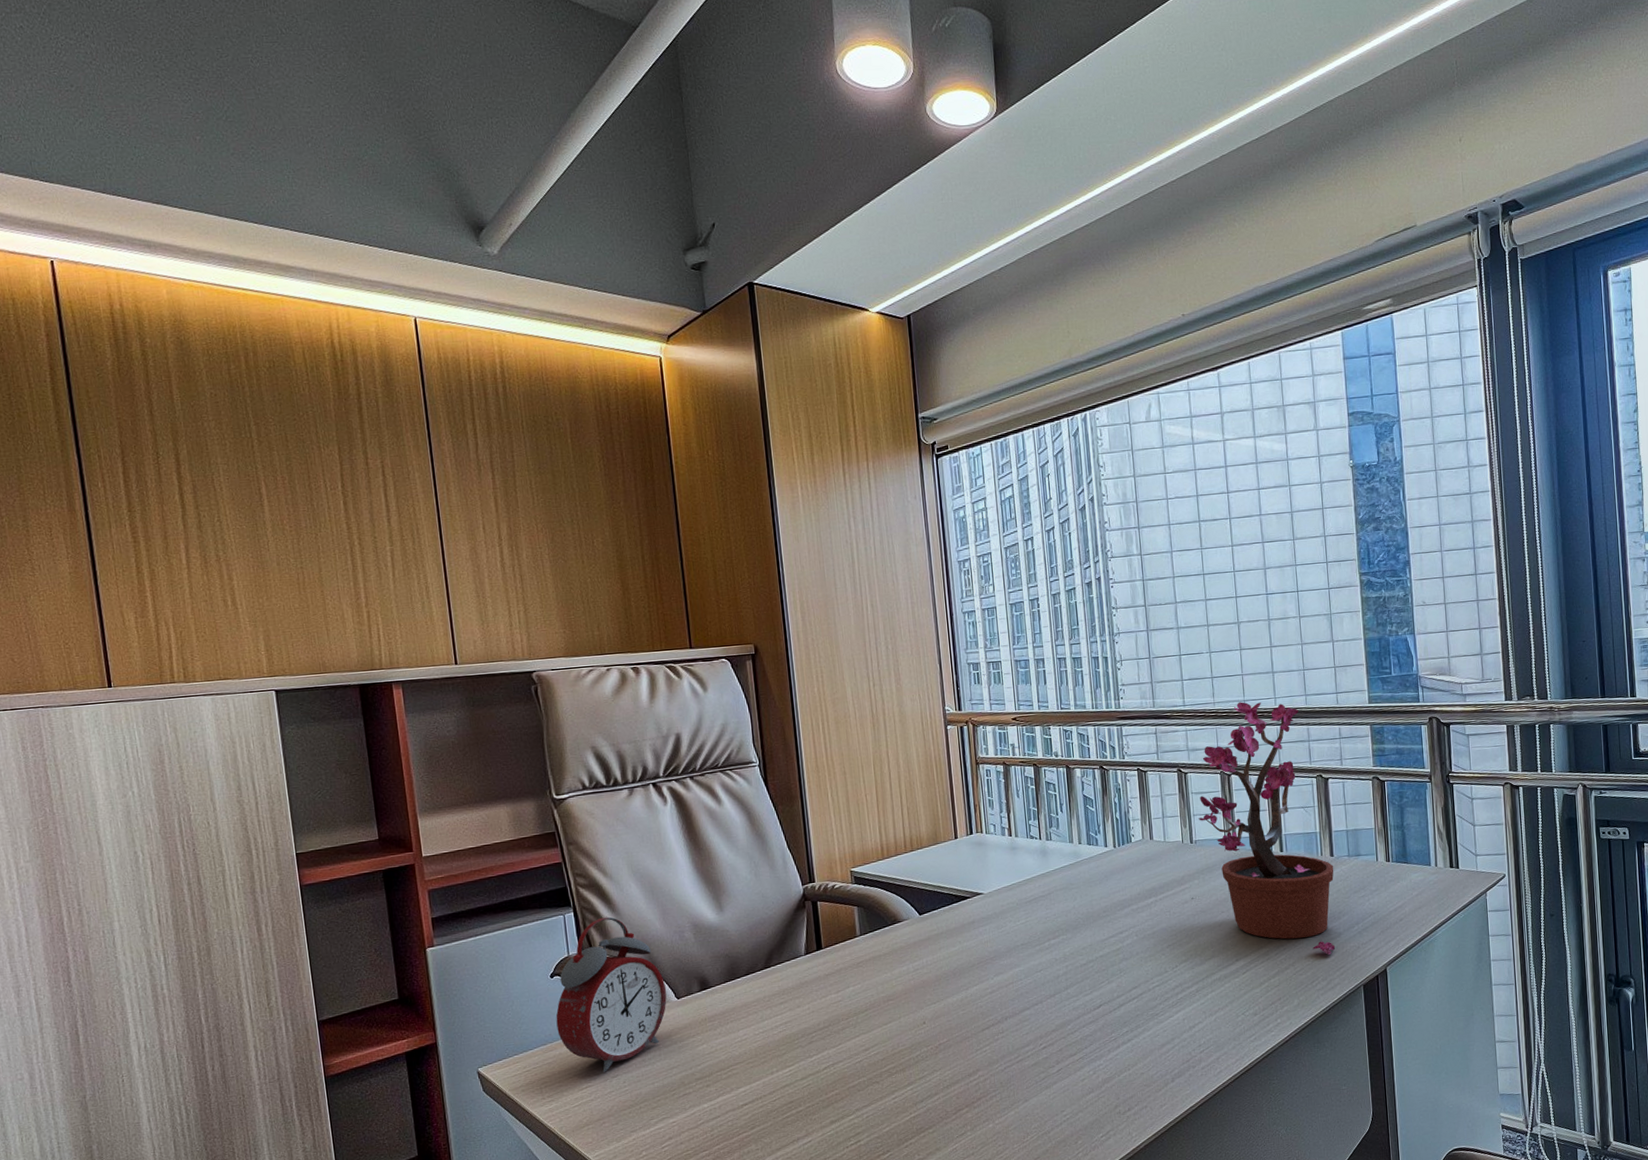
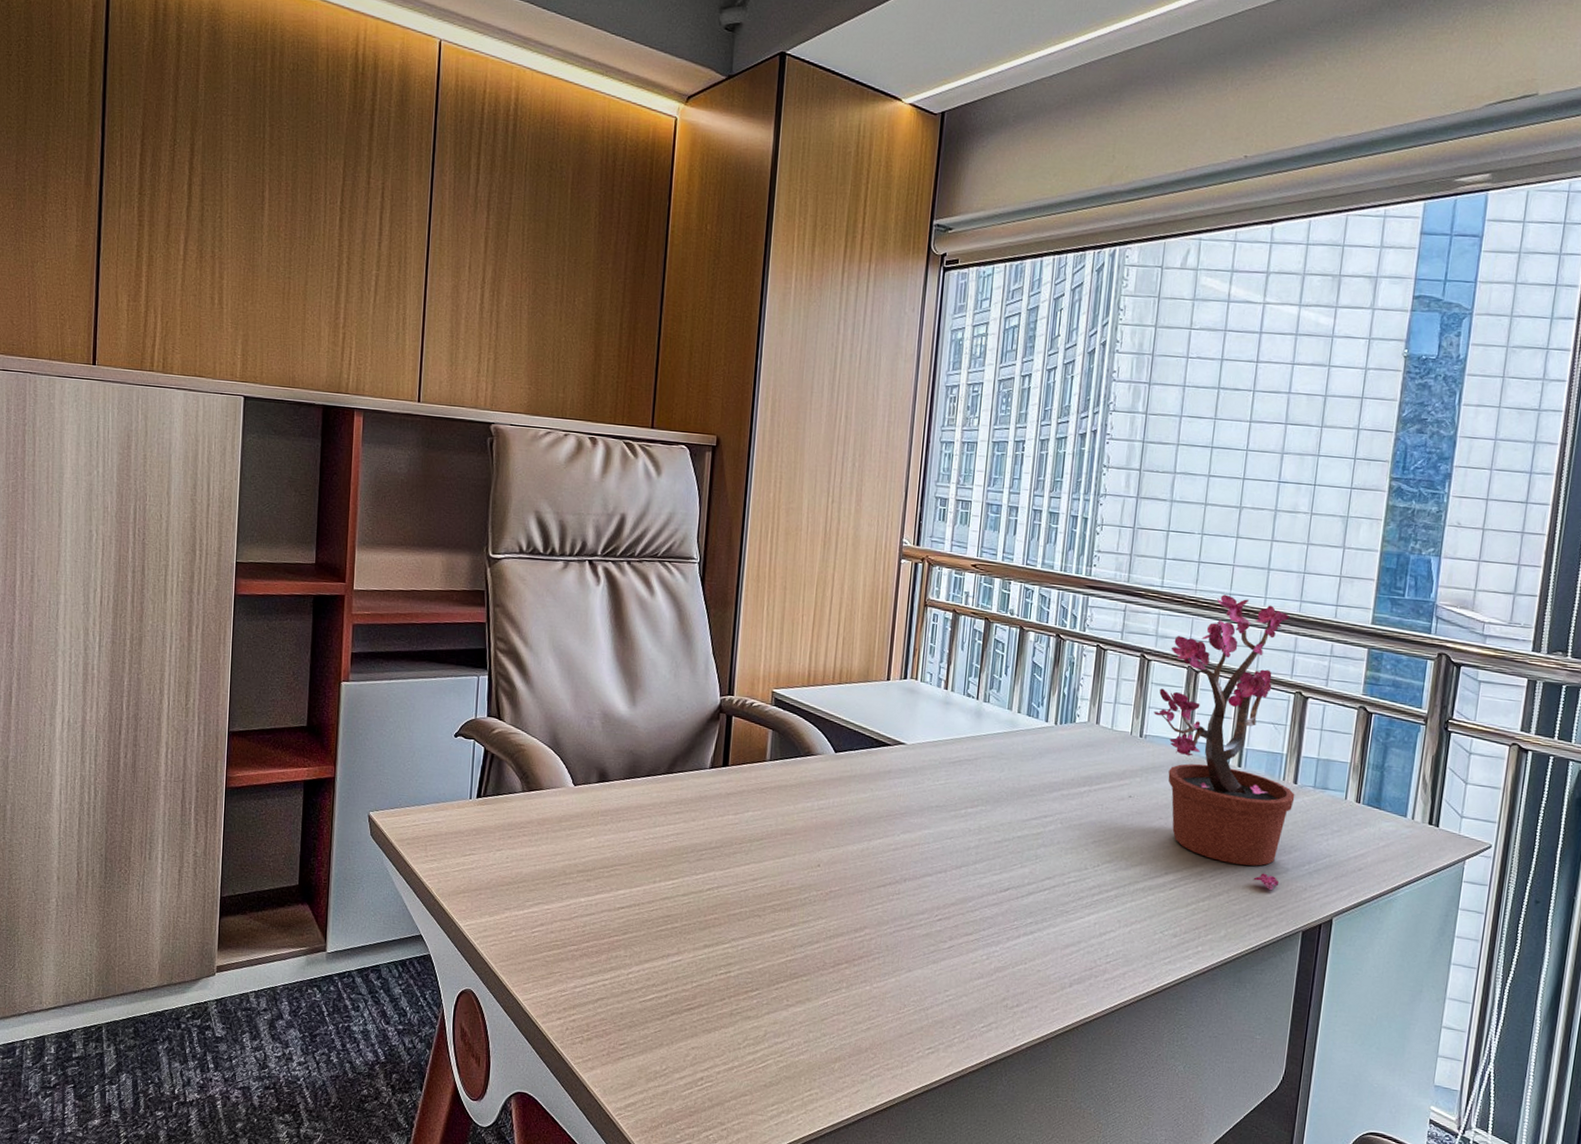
alarm clock: present [556,916,667,1072] -> none [451,687,565,844]

